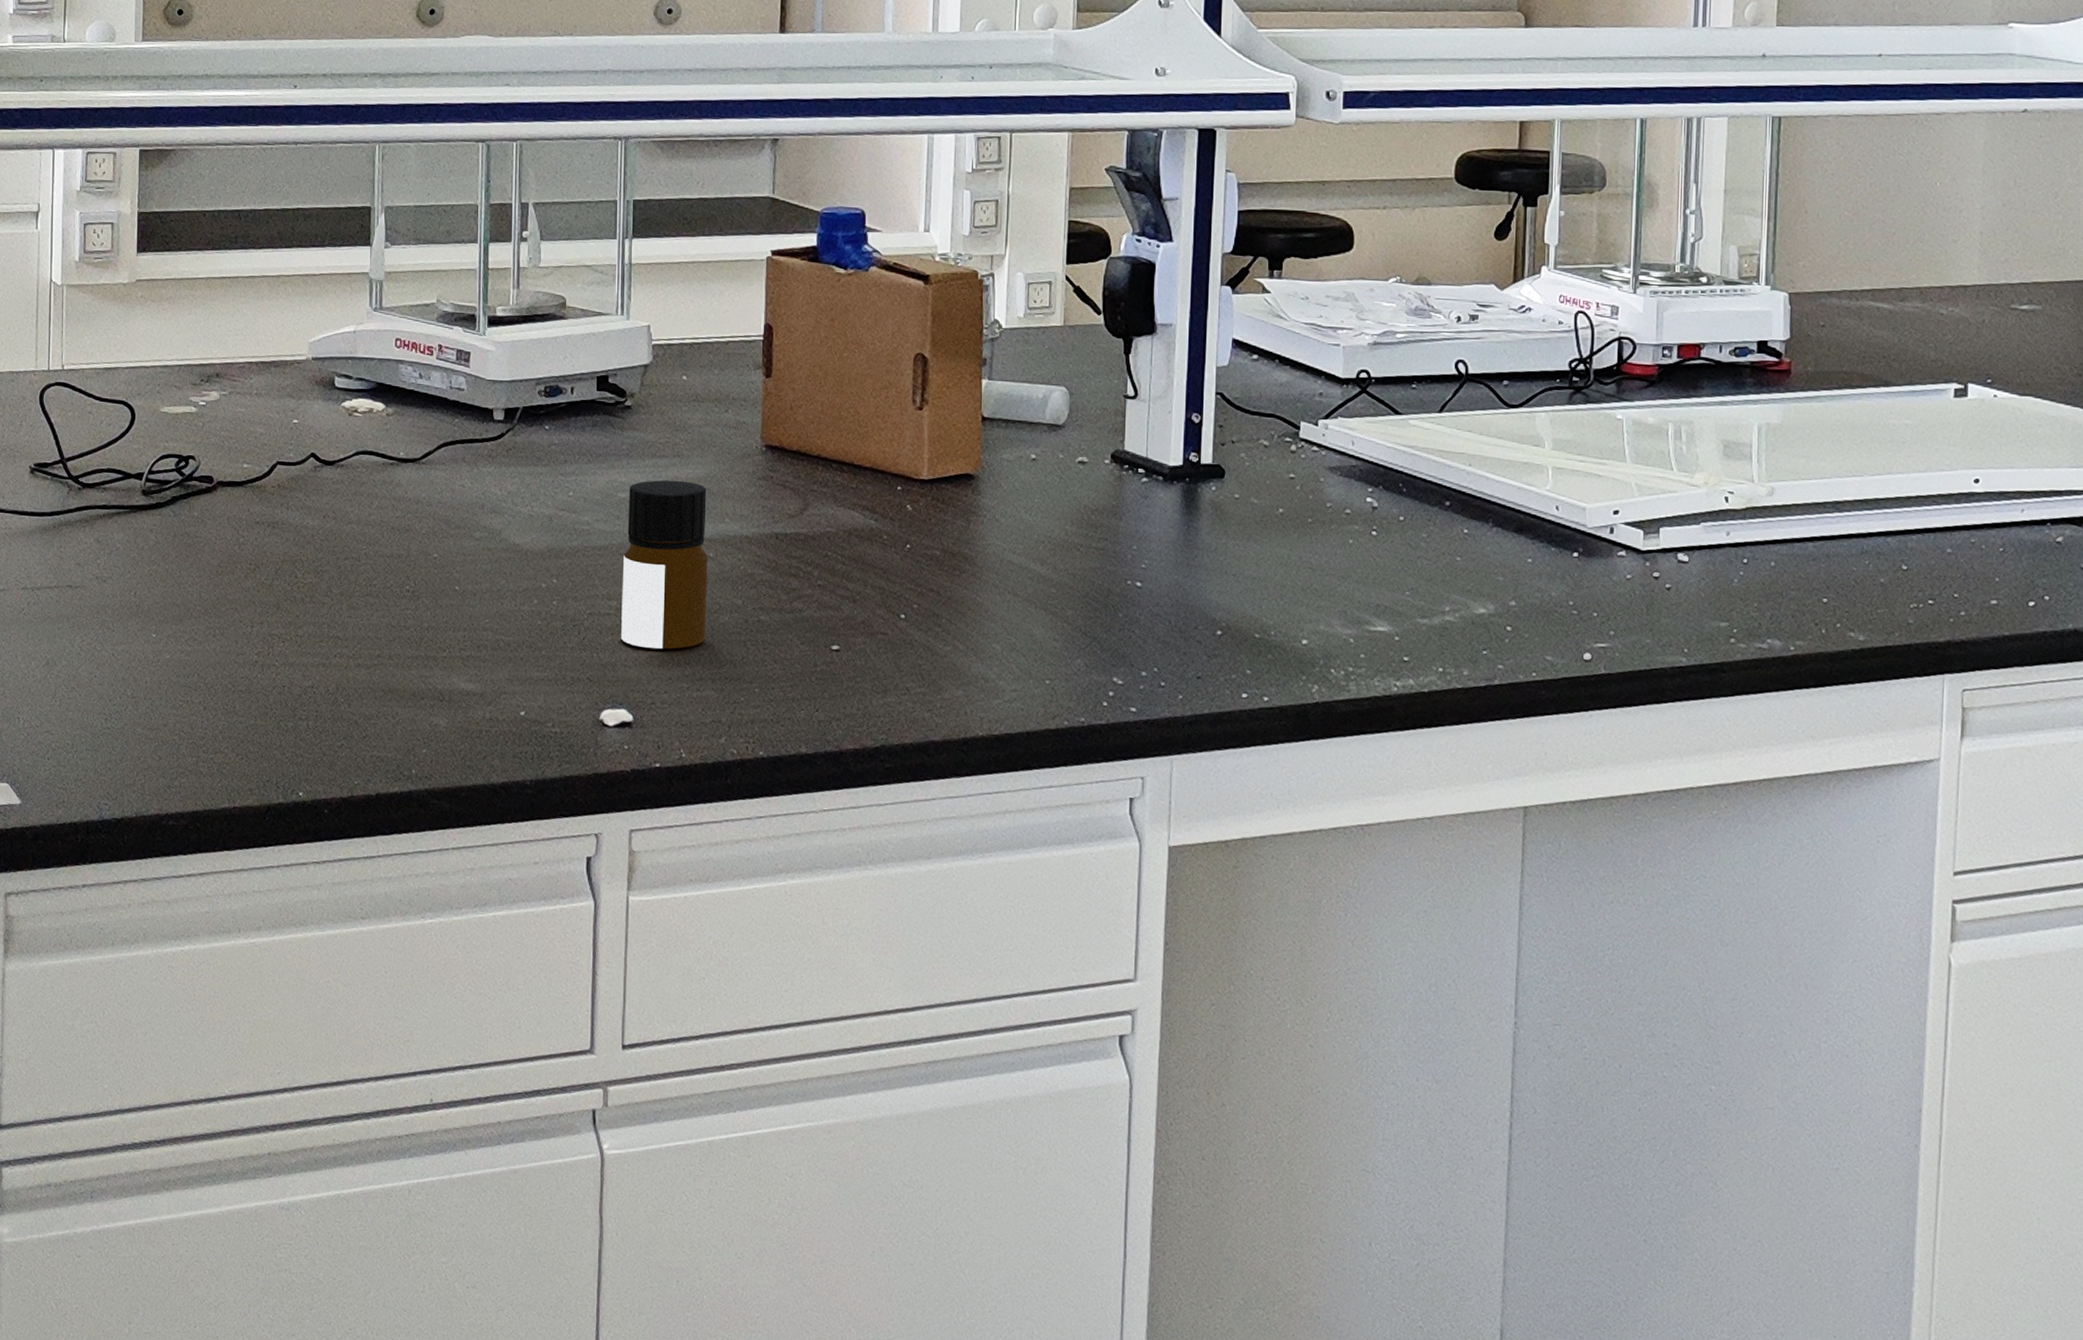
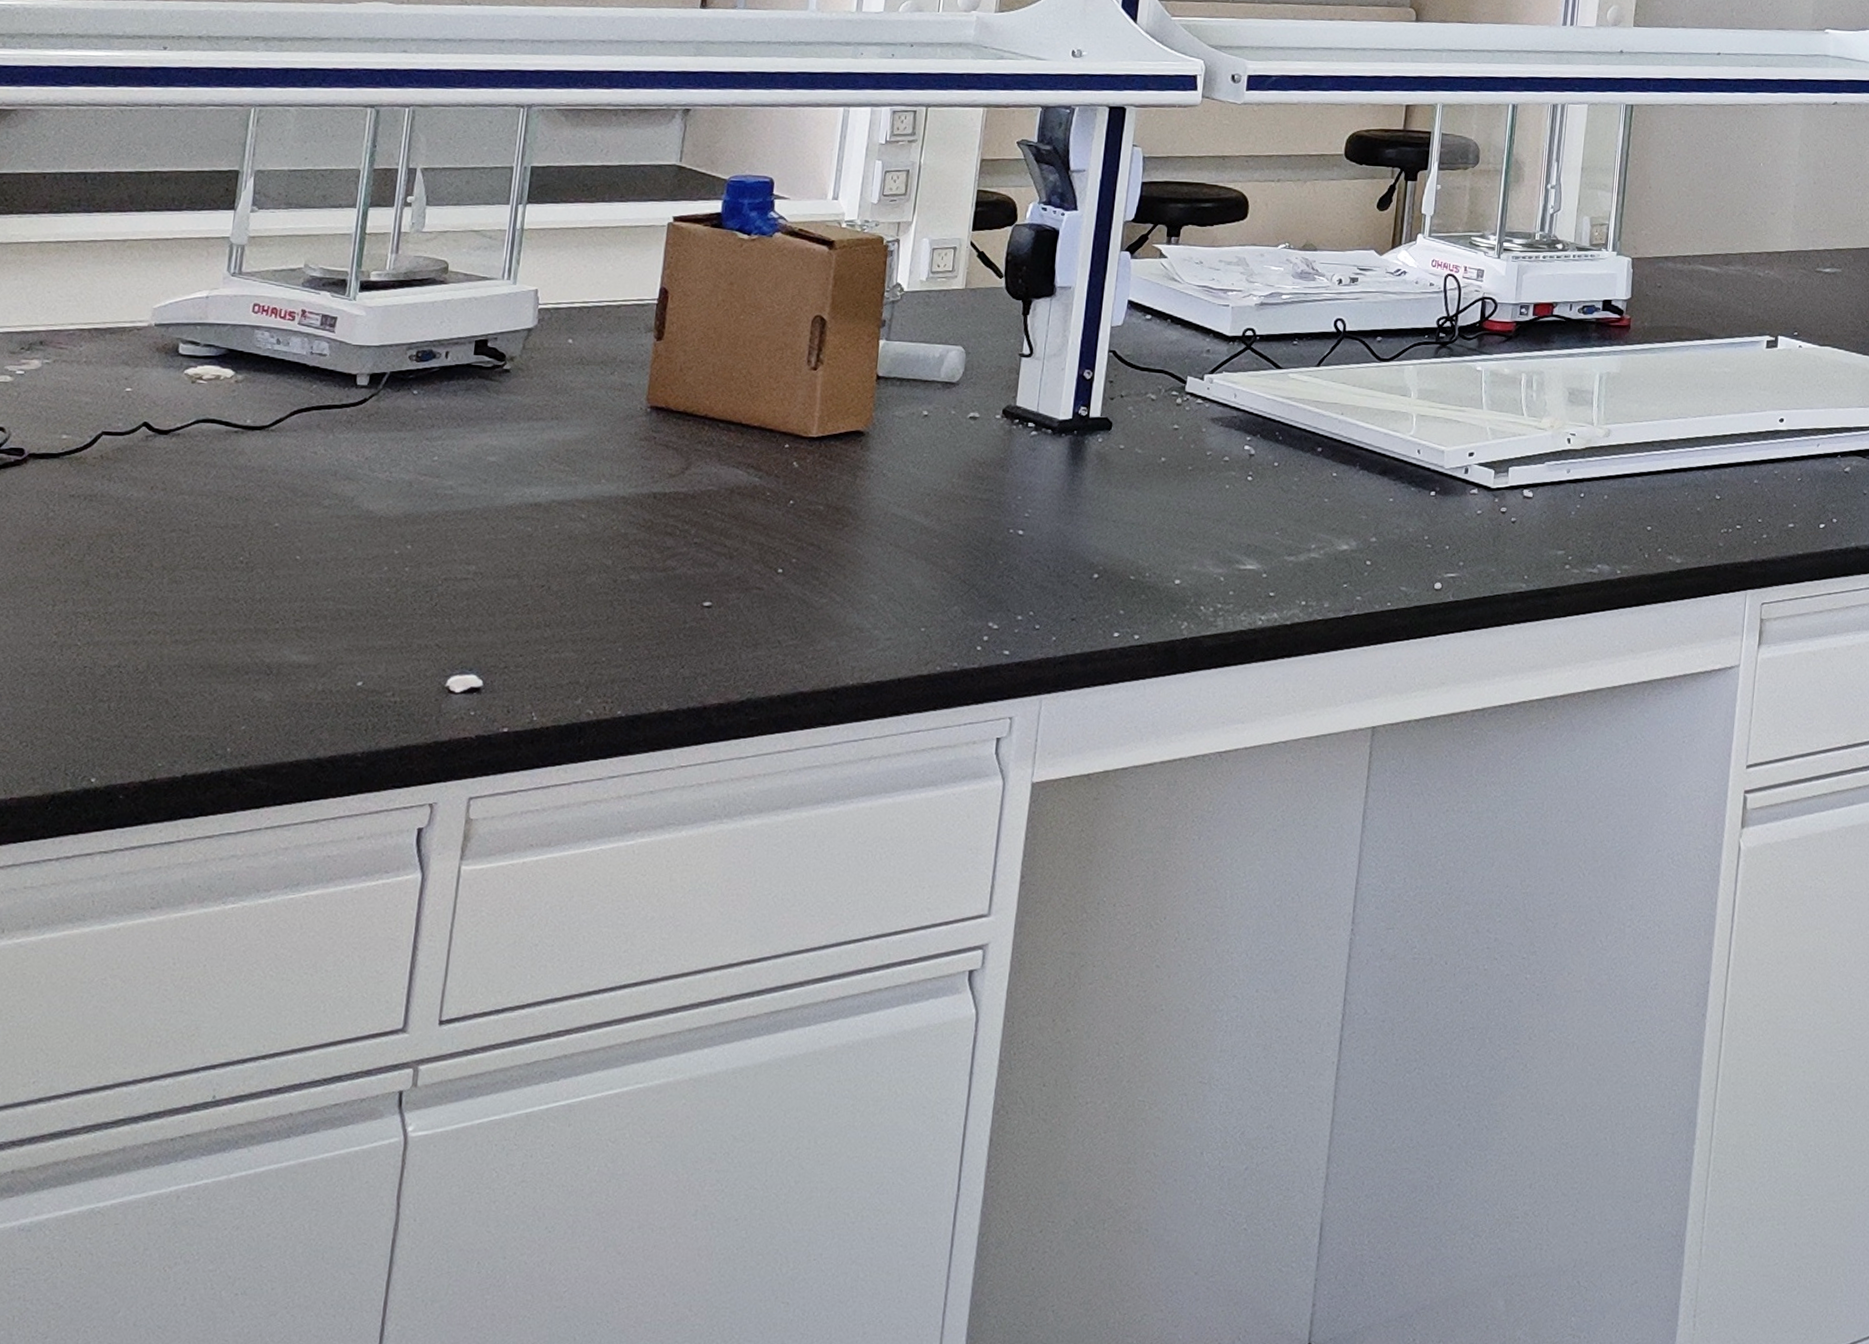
bottle: present [621,479,708,649] -> none [477,442,584,612]

